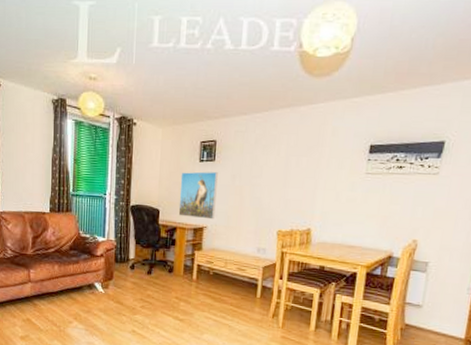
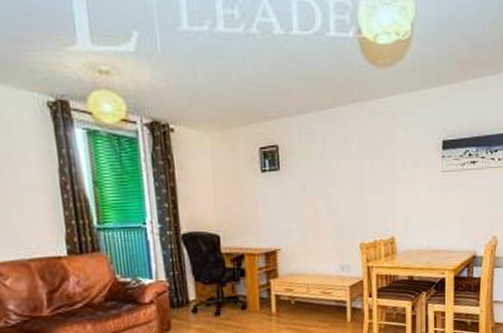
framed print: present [178,171,218,220] -> none [240,183,288,240]

